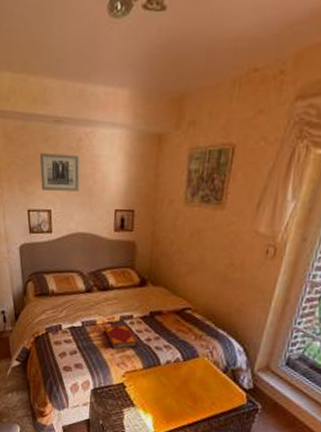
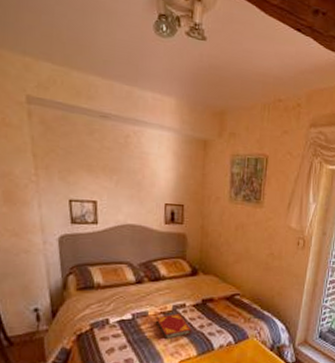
wall art: present [39,153,80,191] -> none [83,144,128,184]

